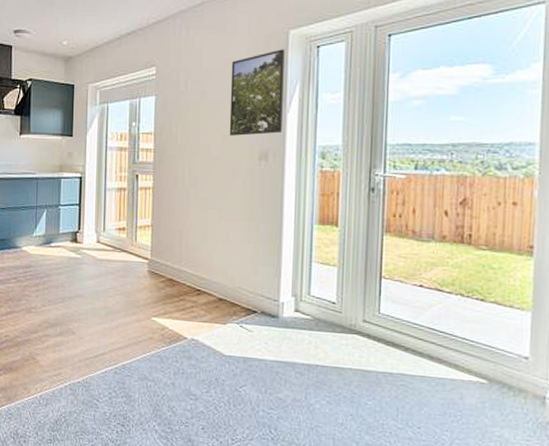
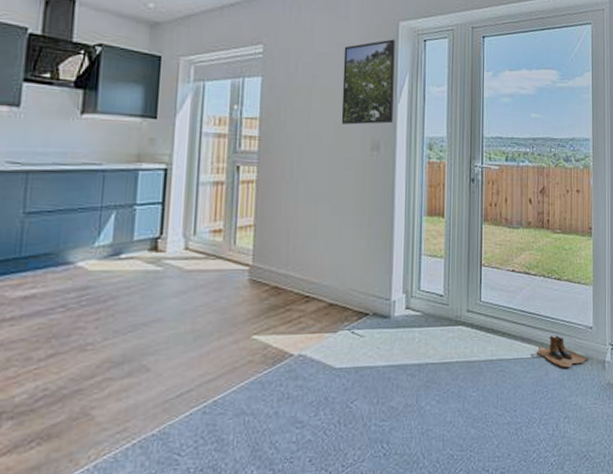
boots: none [449,358,521,397] -> present [537,335,588,368]

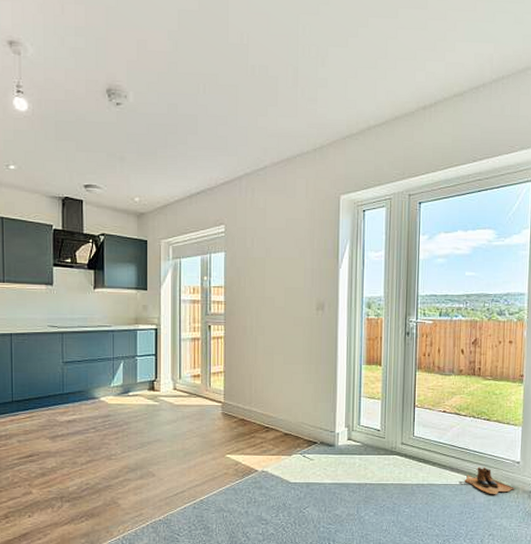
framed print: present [341,39,395,125] -> none [291,212,337,289]

